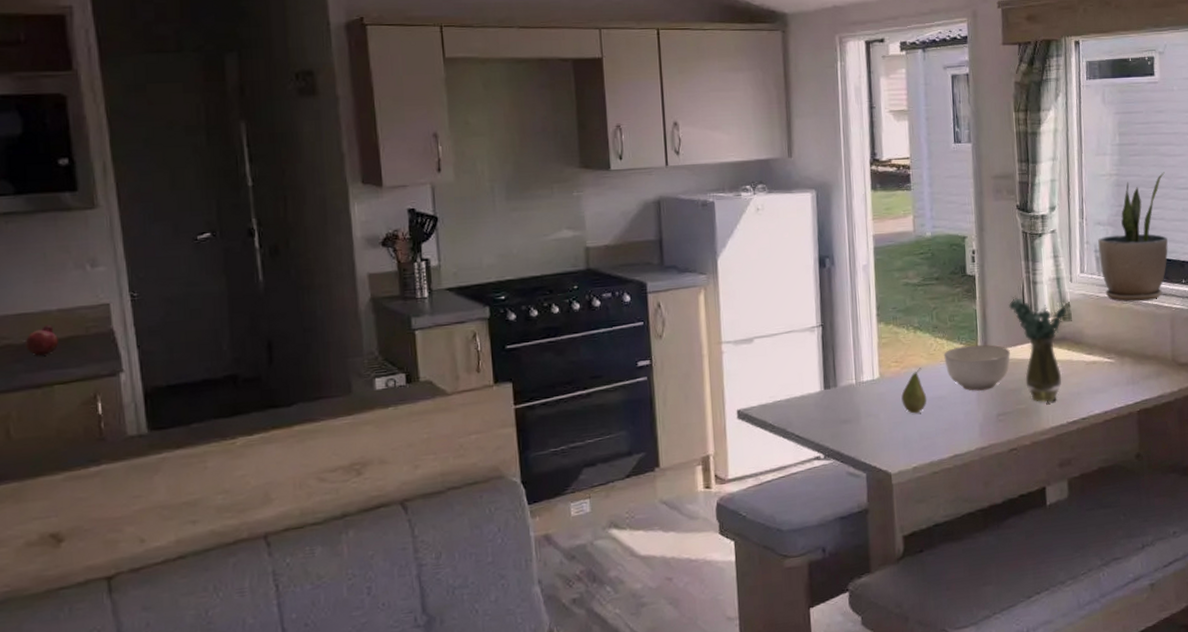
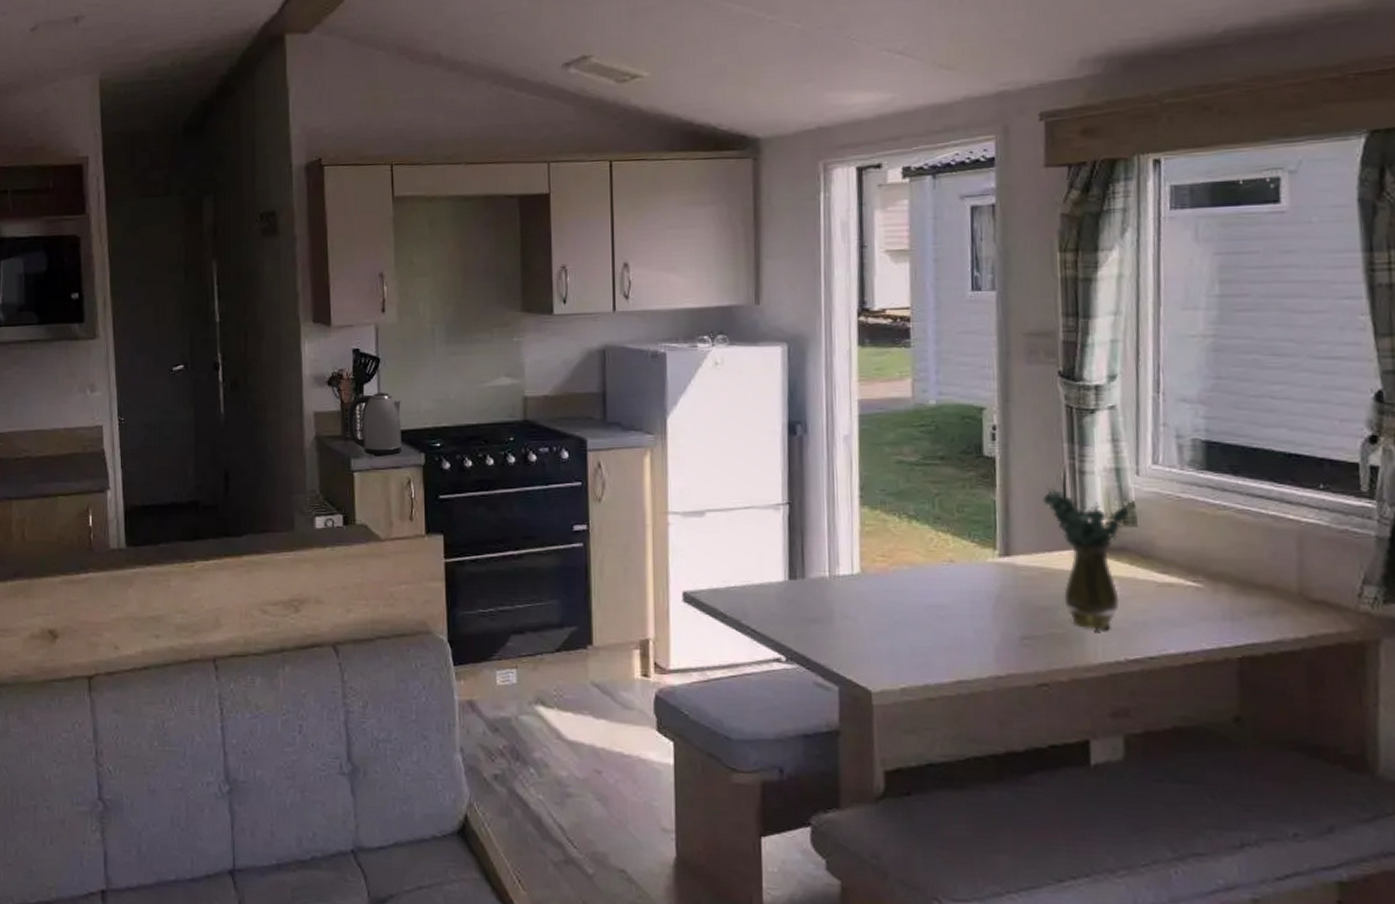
fruit: present [24,324,58,356] -> none [39,441,63,469]
kettle: none [406,250,465,313] -> present [348,393,401,455]
fruit: present [901,368,927,414] -> none [888,566,923,622]
bowl: present [943,344,1010,391] -> none [947,545,1043,604]
potted plant: present [1097,172,1168,303] -> none [1180,334,1296,511]

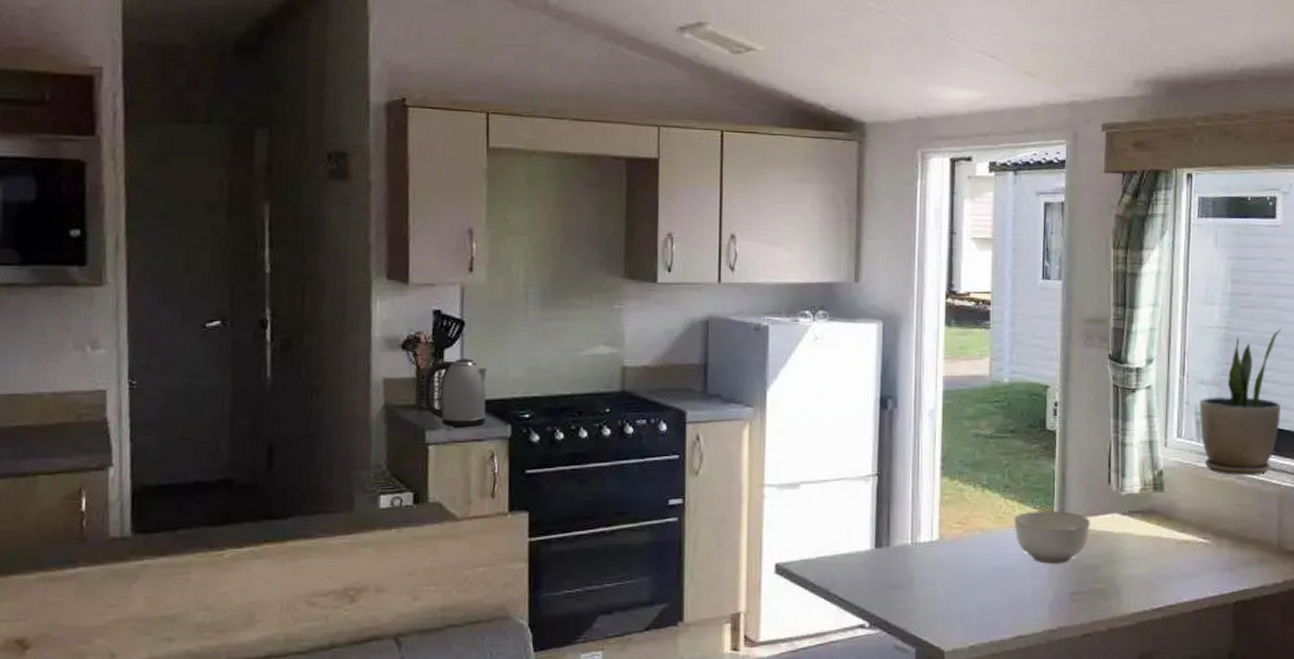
bowl: none [947,545,1043,604] -> present [1013,510,1090,564]
vase: present [1043,487,1131,630] -> none [1092,458,1160,584]
potted plant: none [1180,334,1296,511] -> present [1199,328,1281,477]

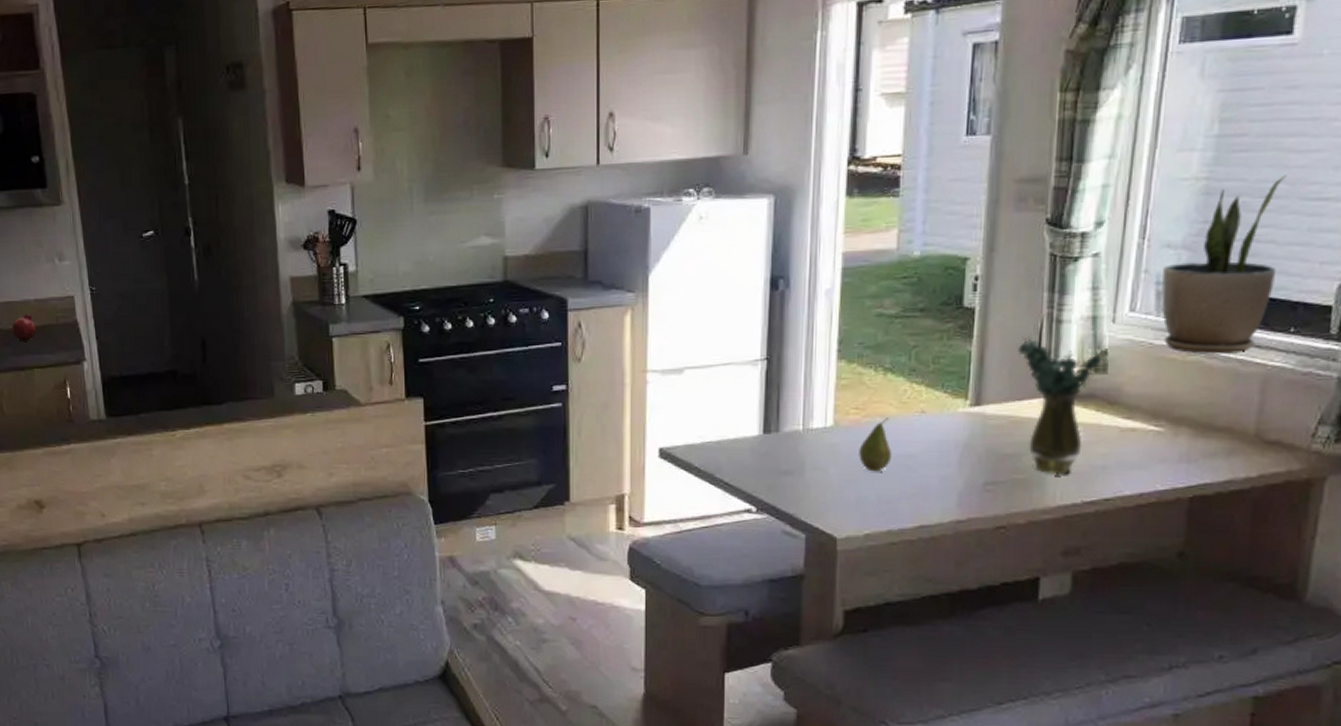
fruit: none [13,408,48,442] -> present [11,313,36,341]
kettle: present [424,359,487,427] -> none [325,255,380,320]
fruit: none [962,532,992,584] -> present [859,418,892,472]
bowl: present [1013,510,1090,564] -> none [919,395,1012,452]
vase: none [1092,458,1160,584] -> present [1018,337,1104,475]

